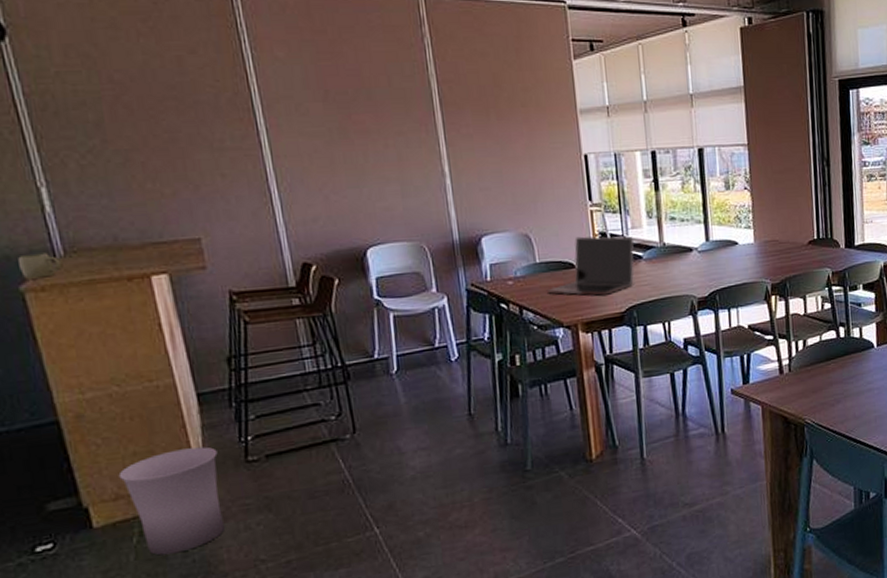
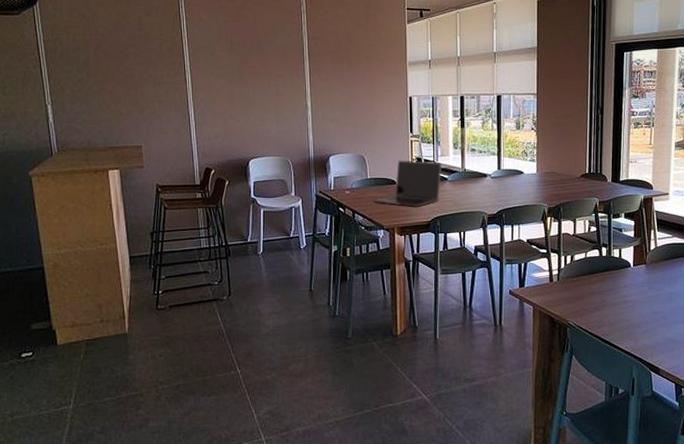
mug: present [18,253,61,281] -> none [30,150,55,168]
waste bin: present [118,446,226,556] -> none [76,295,139,370]

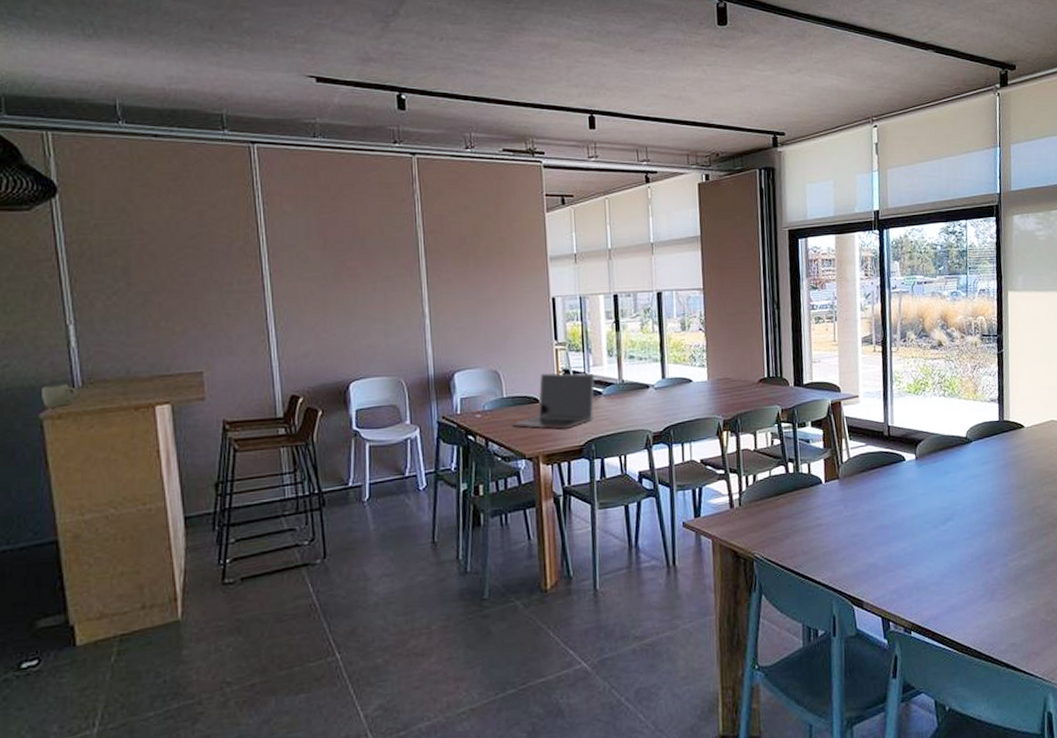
mug: none [30,150,55,168] -> present [42,384,78,409]

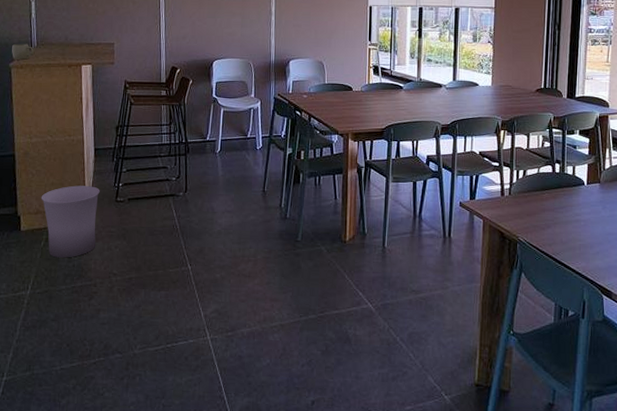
waste bin: none [105,568,197,675] -> present [41,185,100,258]
laptop: present [511,373,595,429] -> none [329,67,397,114]

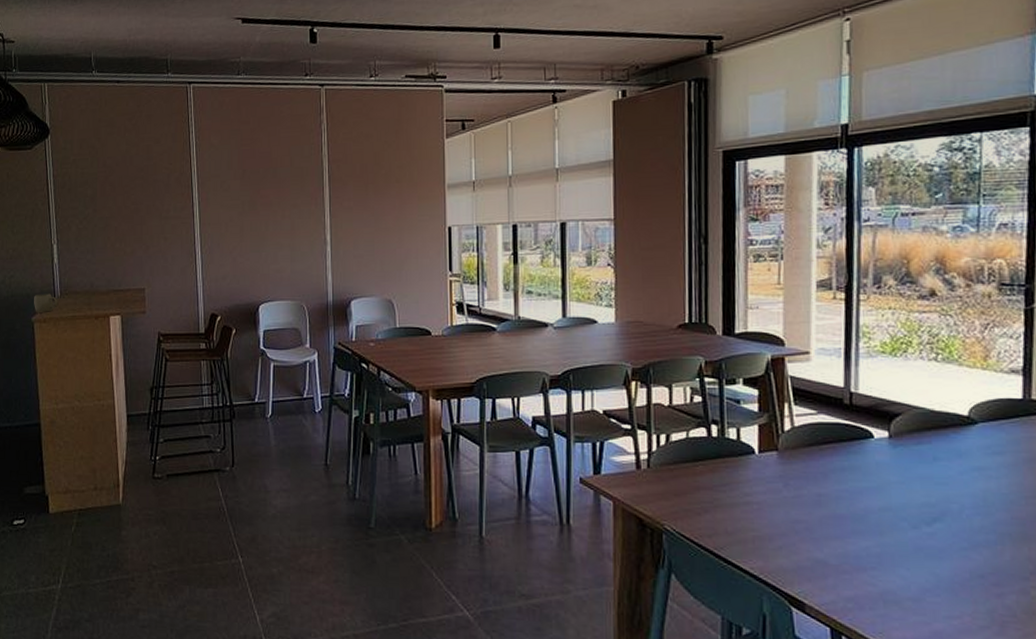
waste bin: present [41,185,100,258] -> none [70,459,135,546]

